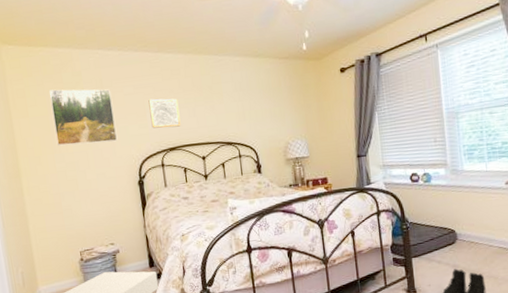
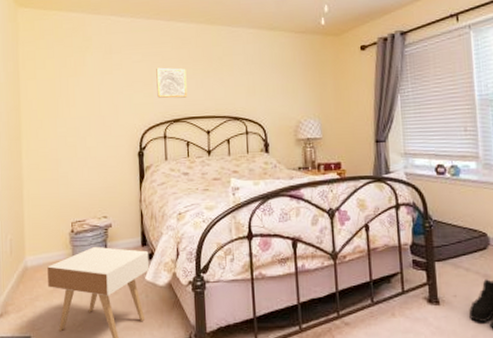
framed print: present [49,89,118,146] -> none [59,53,122,110]

